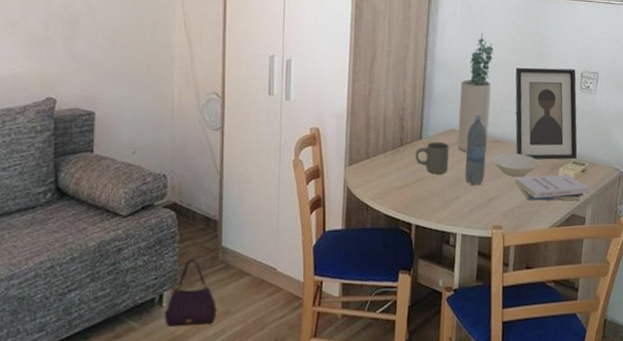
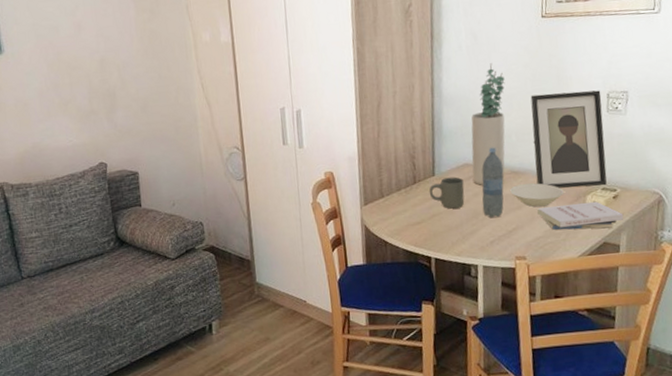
handbag: present [165,258,218,327] -> none [215,293,260,351]

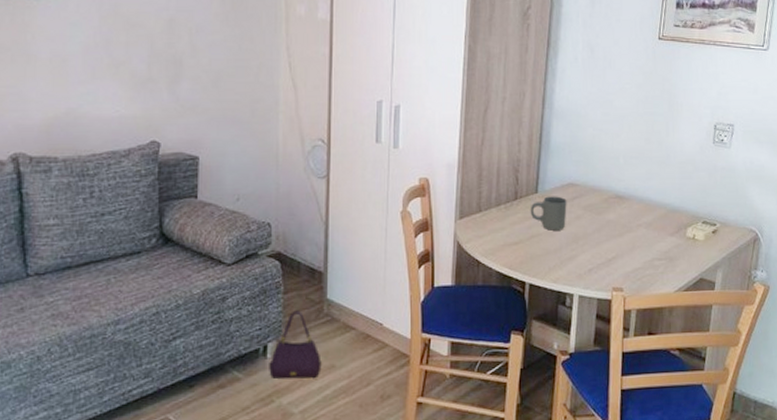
handbag: none [215,293,260,351] -> present [269,310,323,379]
vase: present [471,63,505,185] -> none [576,80,618,208]
water bottle: present [481,147,504,217] -> none [583,168,609,243]
bowl: present [510,183,564,208] -> none [613,210,666,236]
picture frame: present [530,90,607,189] -> none [640,118,709,219]
books: present [537,201,624,230] -> none [638,234,721,264]

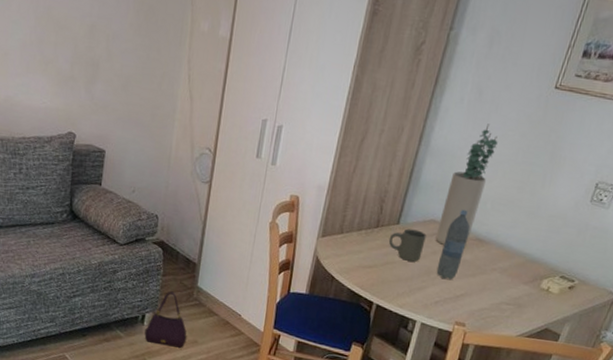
vase: none [576,80,618,208] -> present [435,124,498,246]
water bottle: none [583,168,609,243] -> present [436,209,471,279]

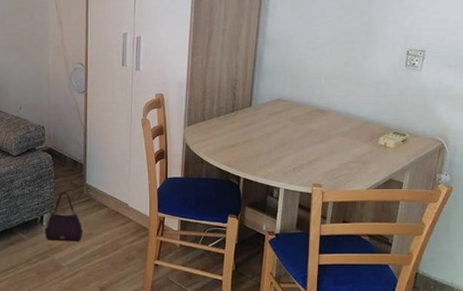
mug: present [388,228,426,262] -> none [245,109,276,137]
vase: present [435,124,498,246] -> none [283,13,321,119]
water bottle: present [436,209,471,279] -> none [289,87,311,148]

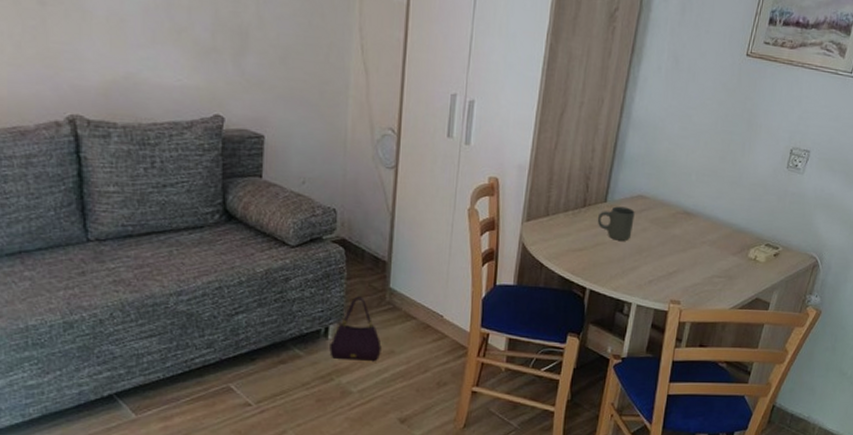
mug: none [245,109,276,137] -> present [597,206,635,241]

